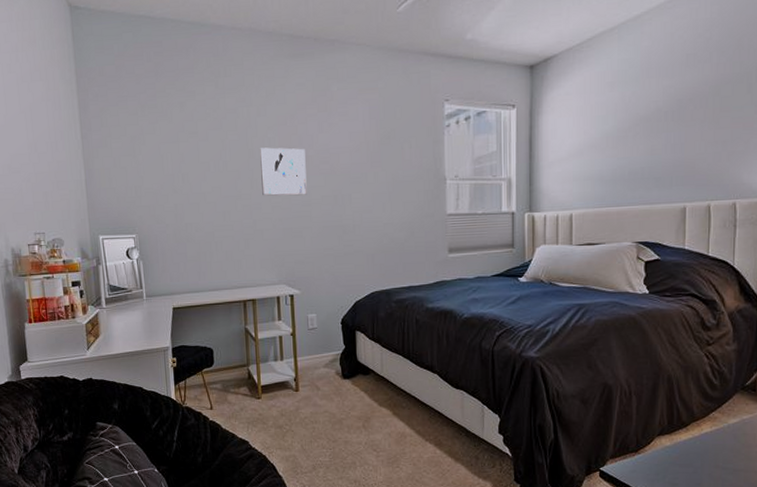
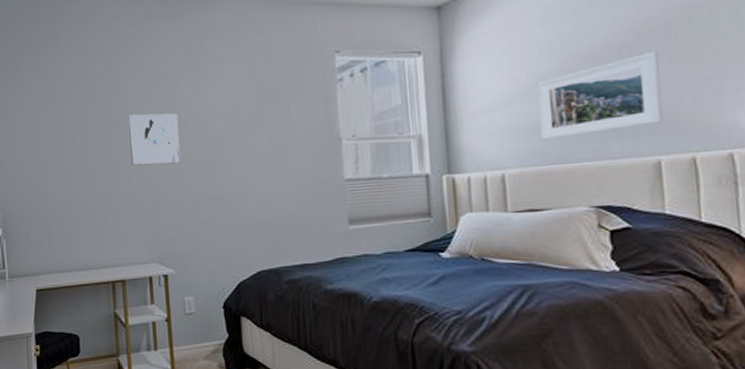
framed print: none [602,117,694,187] -> present [537,51,664,140]

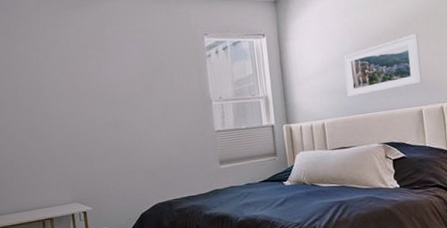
wall art: present [128,113,181,166] -> none [48,83,92,127]

